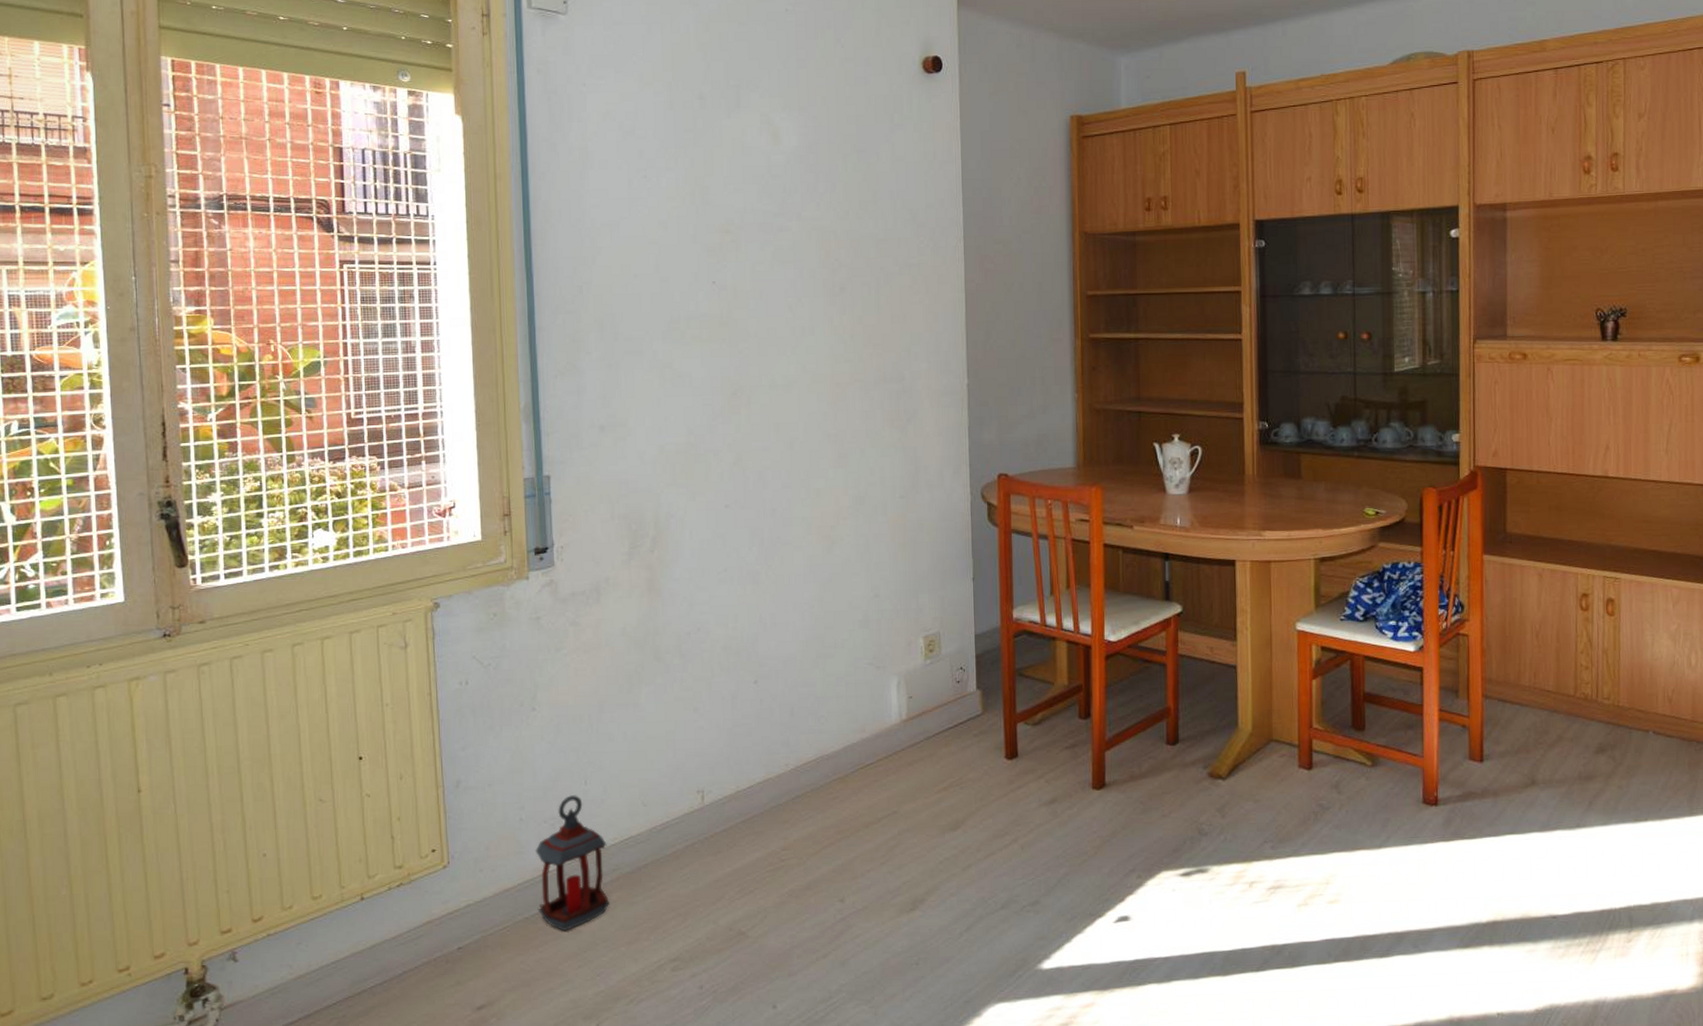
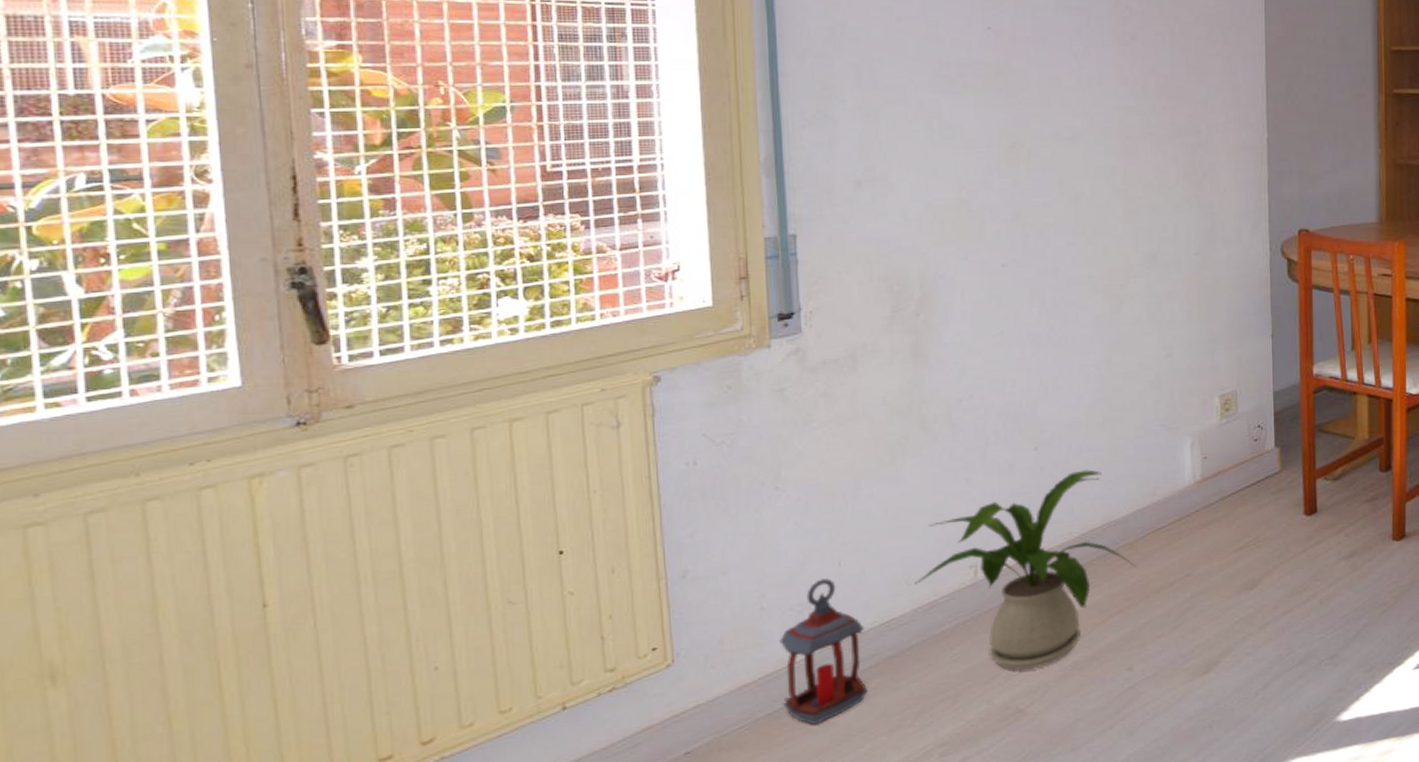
house plant: none [650,704,848,894] -> present [915,470,1137,671]

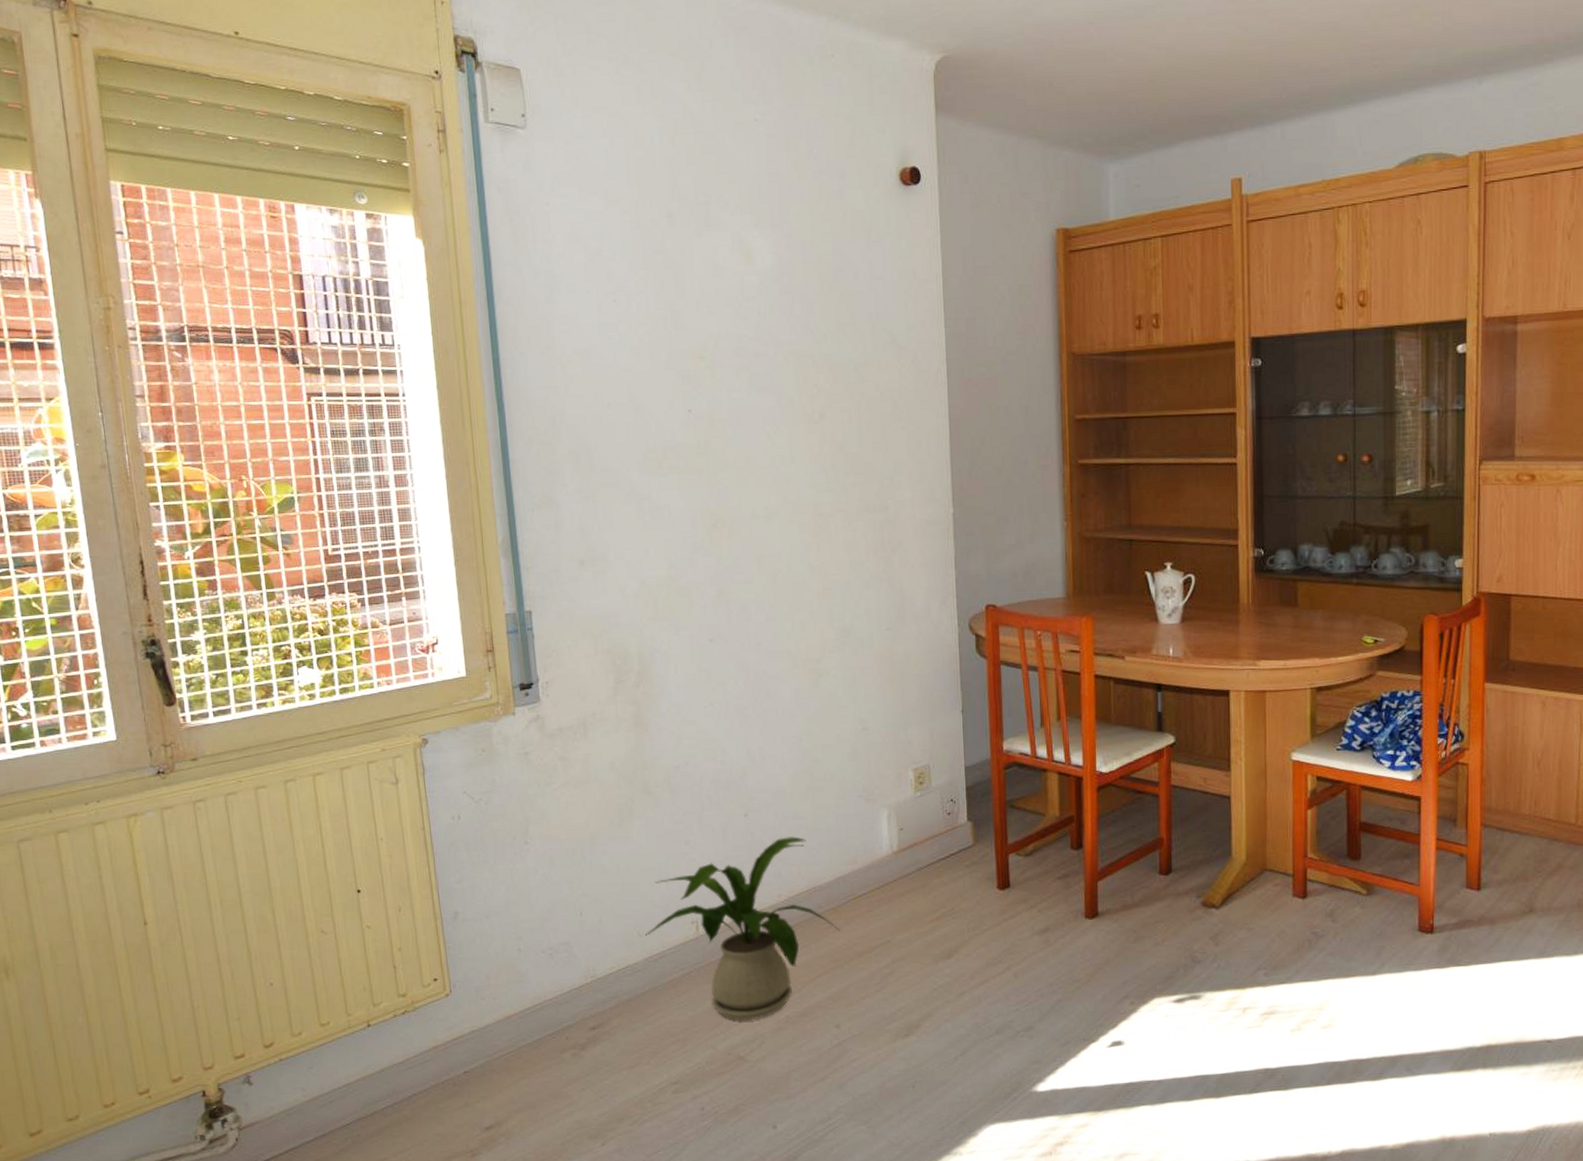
lantern: present [779,578,867,725] -> none [535,926,609,1056]

